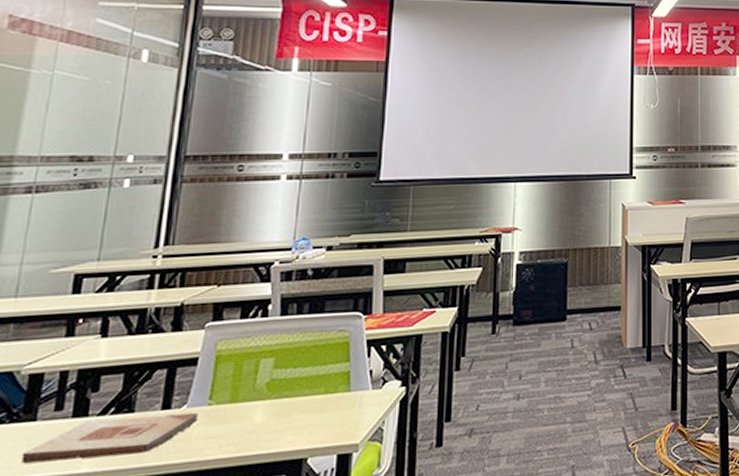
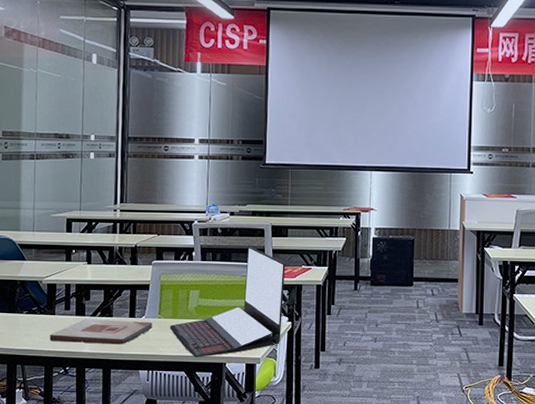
laptop: none [225,289,401,457] -> present [170,246,285,358]

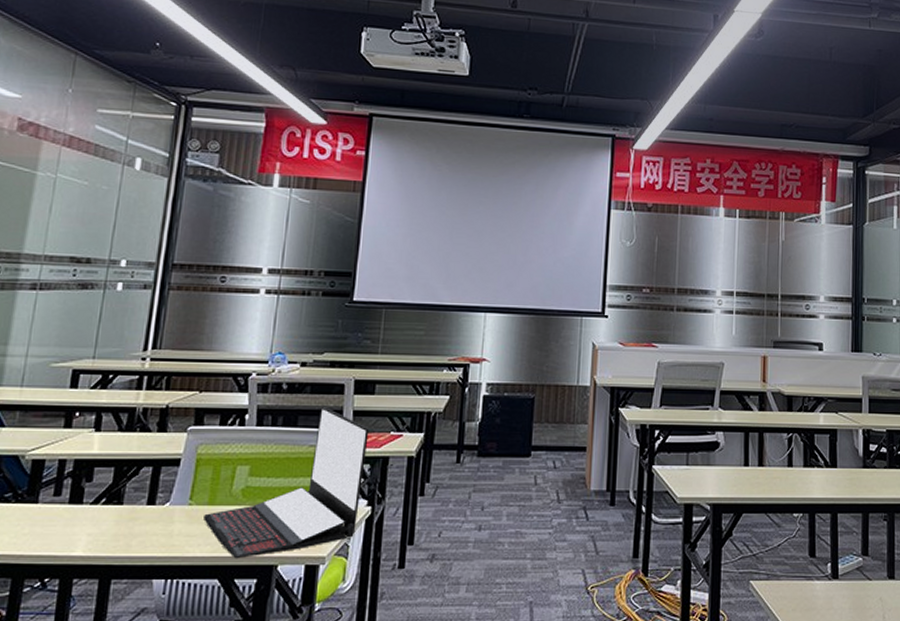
wooden plaque: present [49,319,153,345] -> none [24,508,179,543]

